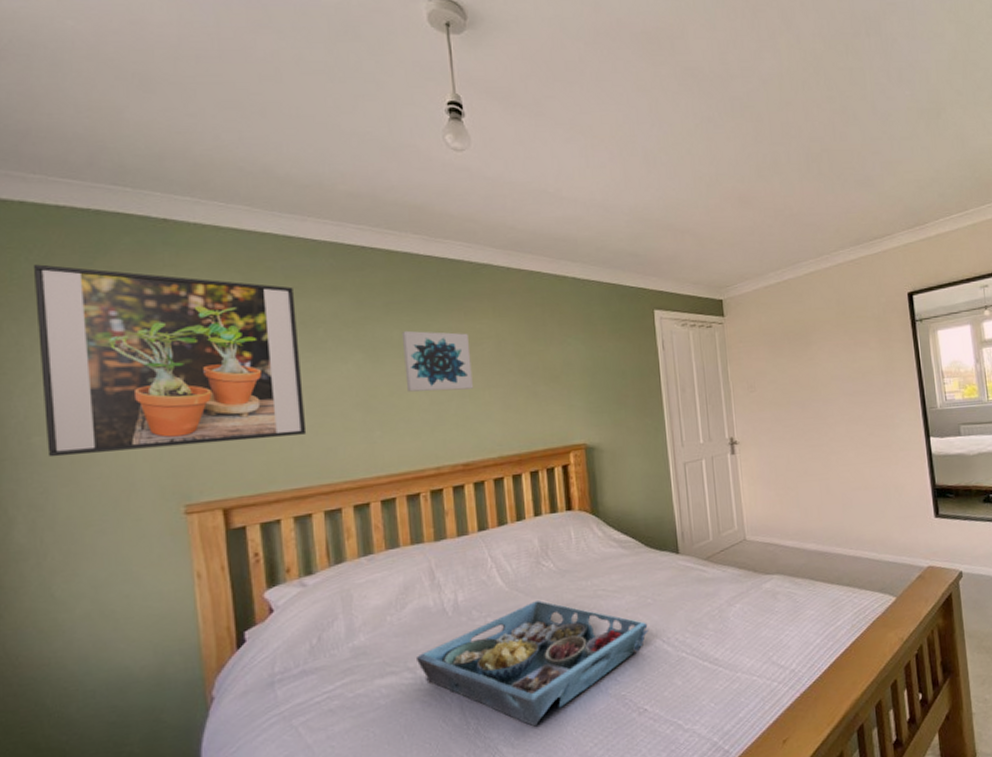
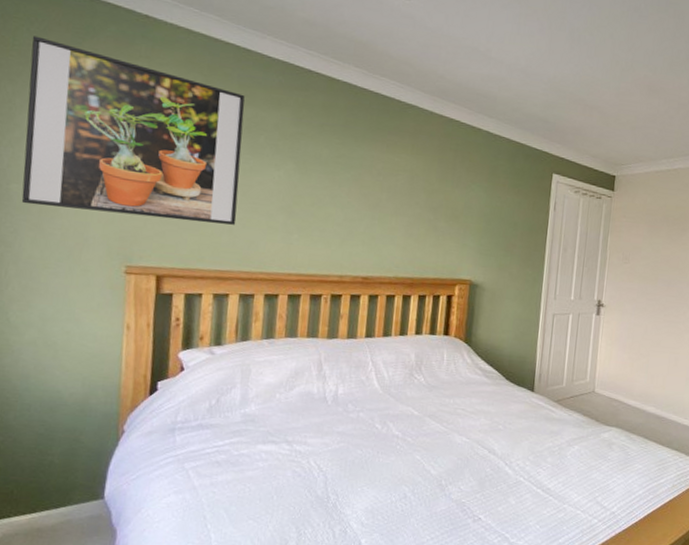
wall art: present [401,330,473,392] -> none [326,151,387,213]
serving tray: present [415,600,648,727] -> none [294,407,495,512]

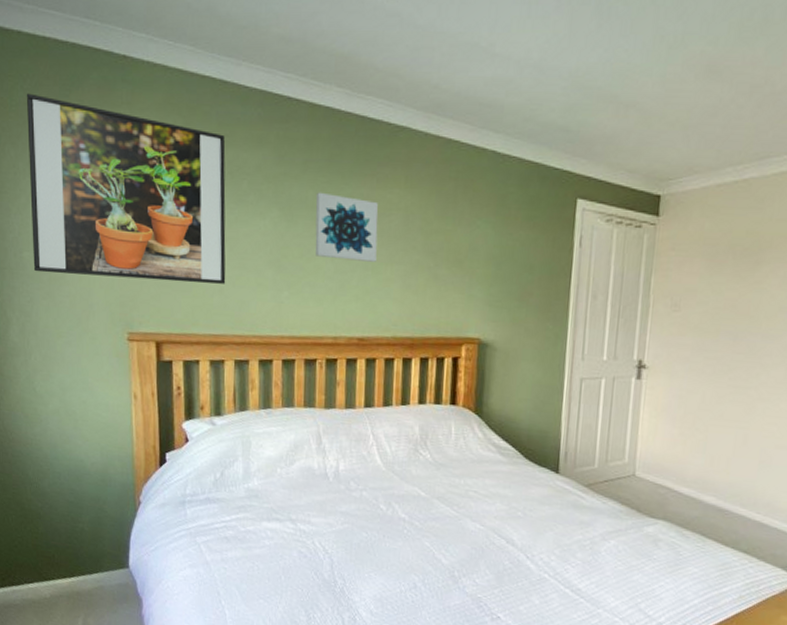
wall art: none [326,151,387,213] -> present [315,192,379,262]

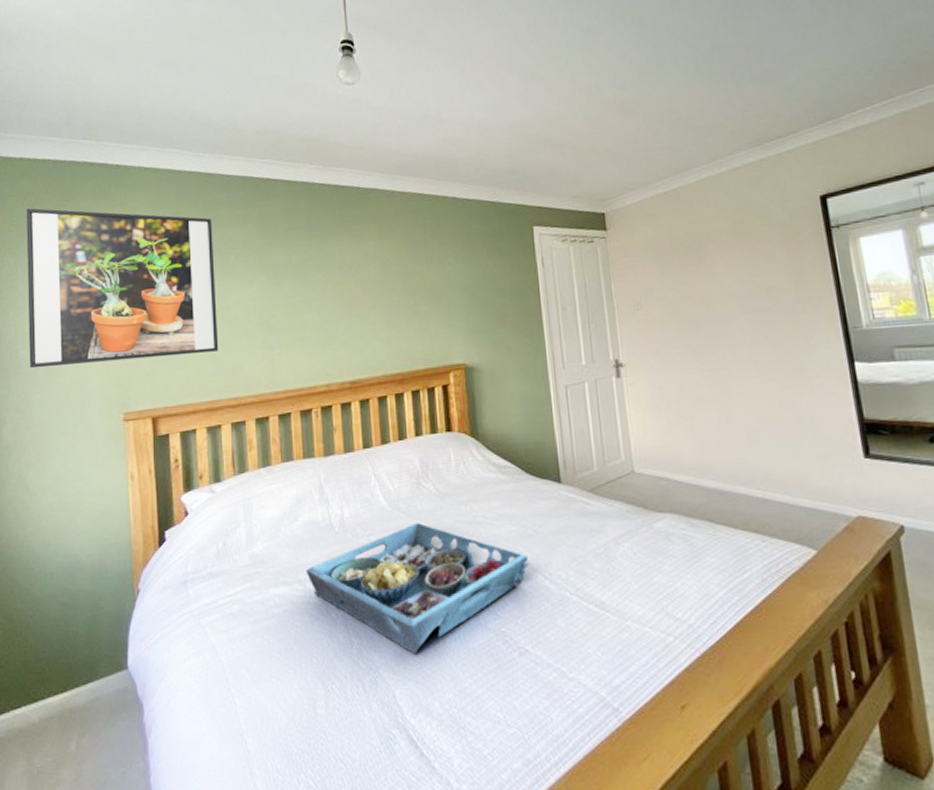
serving tray: none [297,486,514,602] -> present [305,523,529,654]
wall art: present [315,192,379,262] -> none [298,254,360,312]

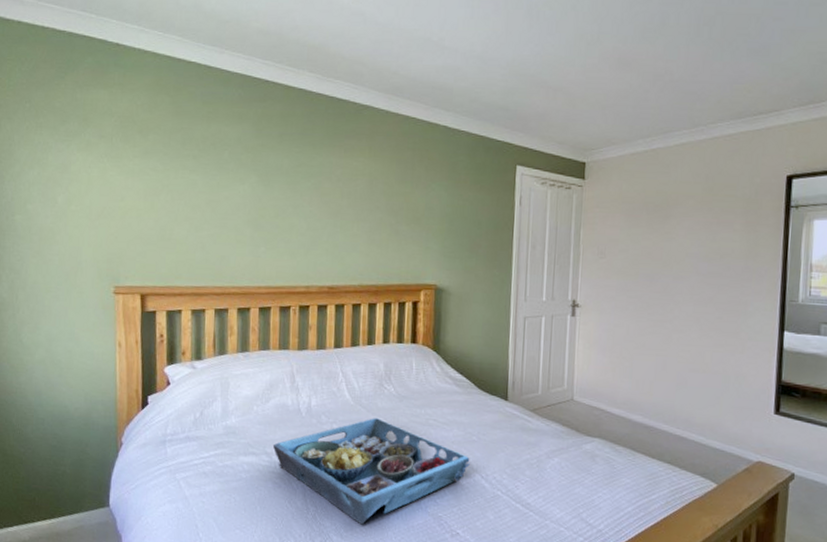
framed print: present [26,208,219,369] -> none [23,75,209,241]

